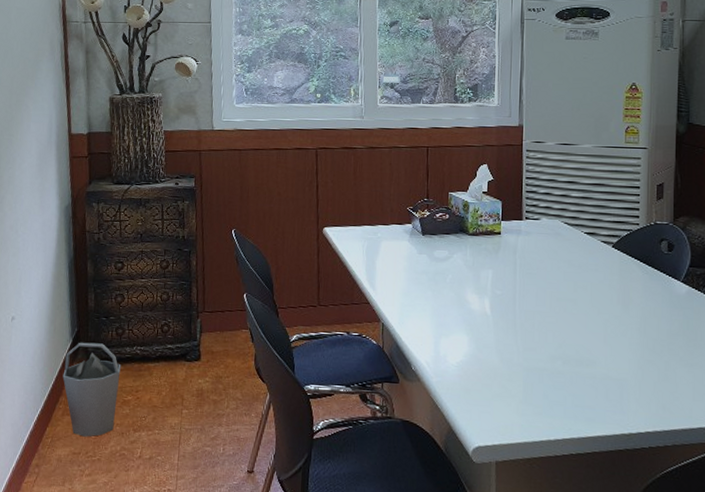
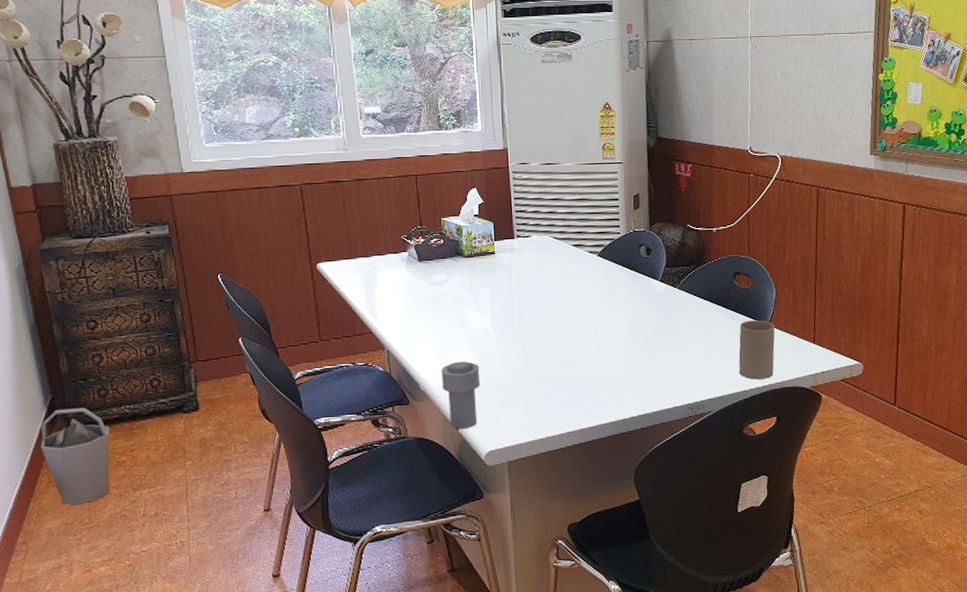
cup: none [434,344,475,418] -> present [441,361,481,429]

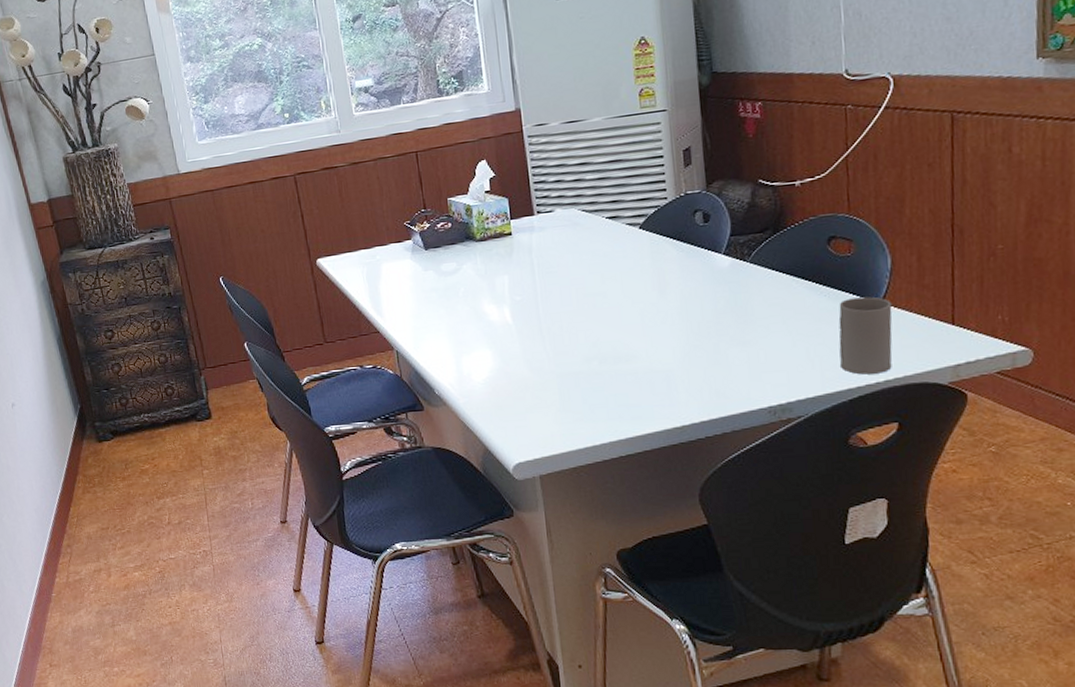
trash bin: present [41,407,110,506] -> none [73,416,137,512]
cup: present [441,361,481,429] -> none [457,360,503,438]

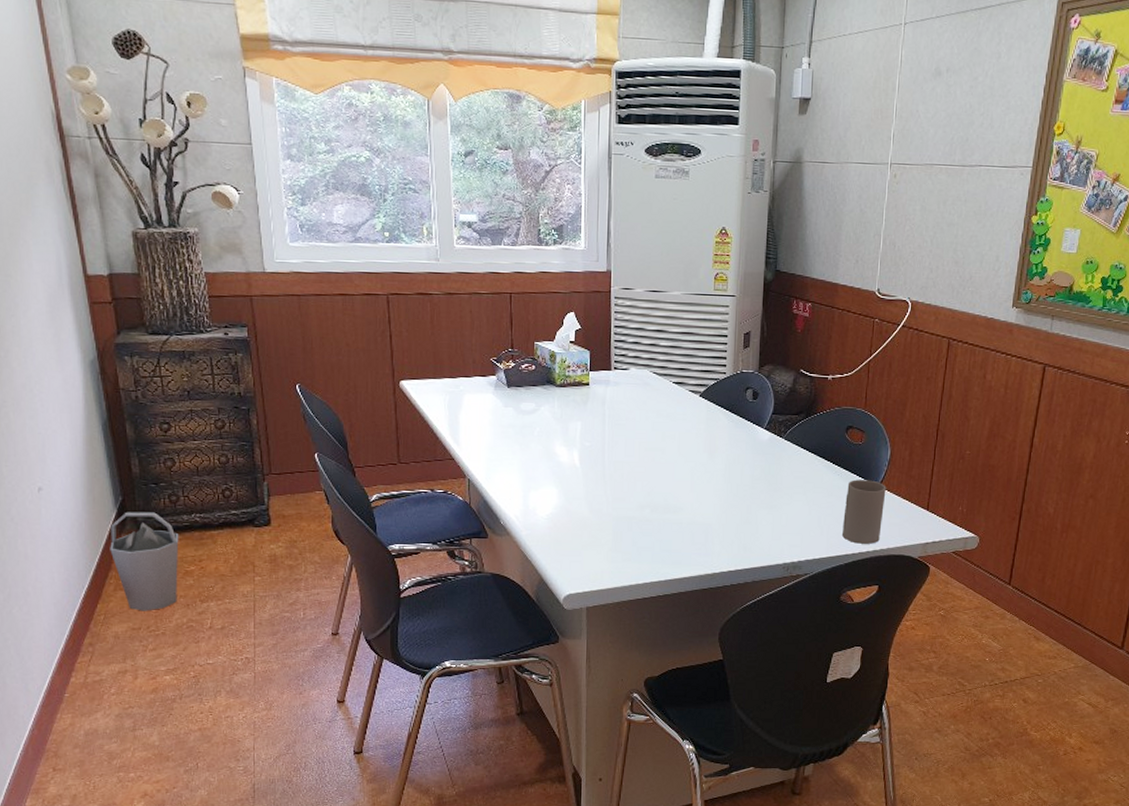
trash bin: none [73,416,137,512] -> present [110,512,179,611]

